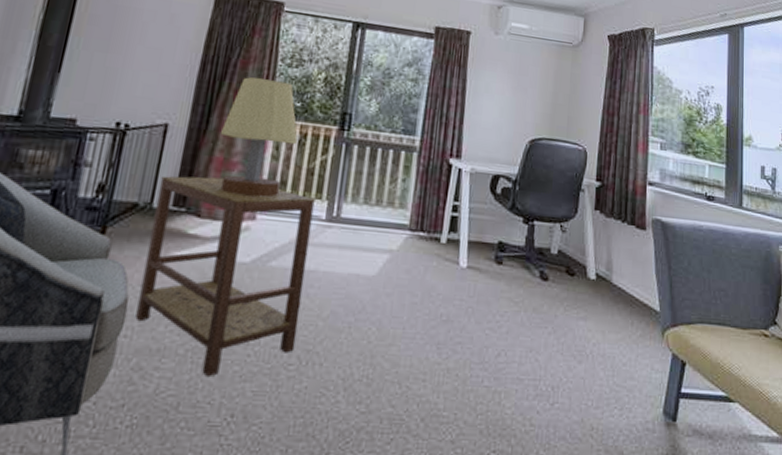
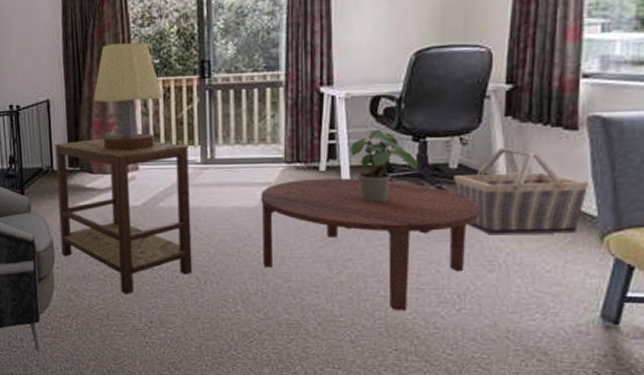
coffee table: none [373,250,574,405] -> present [261,178,480,311]
potted plant: none [469,207,527,282] -> present [349,129,418,202]
basket: none [554,238,653,327] -> present [453,146,589,235]

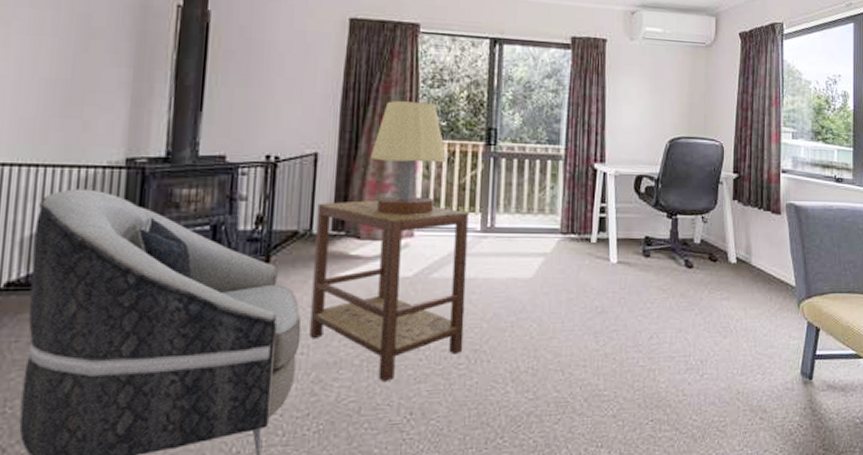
coffee table: present [261,178,480,311] -> none [535,250,717,381]
potted plant: present [349,129,418,202] -> none [617,205,671,274]
basket: present [453,146,589,235] -> none [697,225,789,304]

